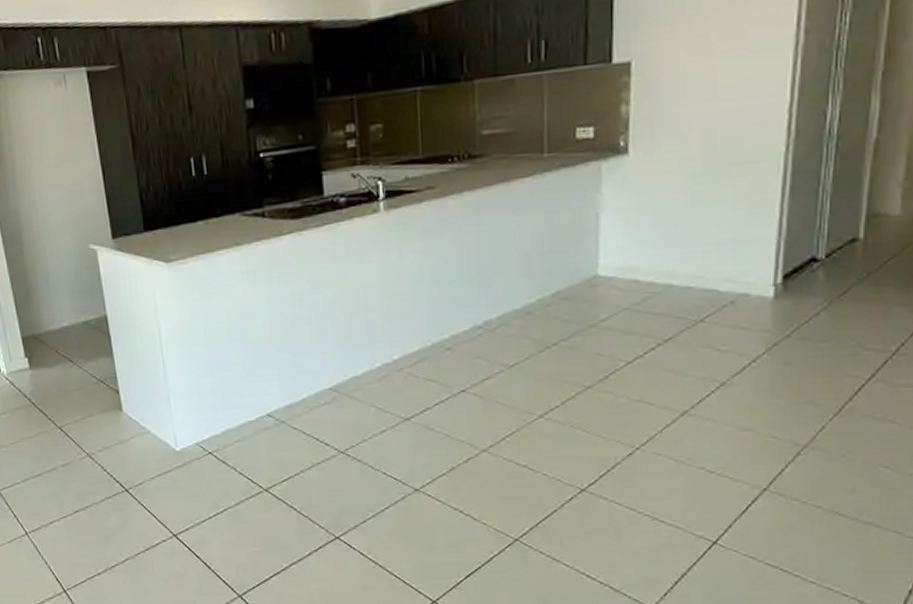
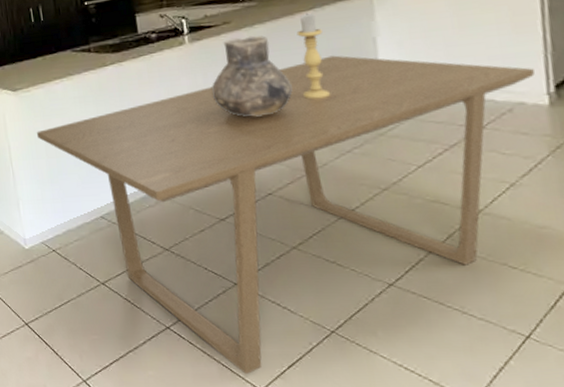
dining table: none [193,232,764,586] -> present [36,55,535,375]
vase: none [406,204,500,302] -> present [211,35,293,117]
candle holder: none [511,179,541,283] -> present [296,12,330,99]

